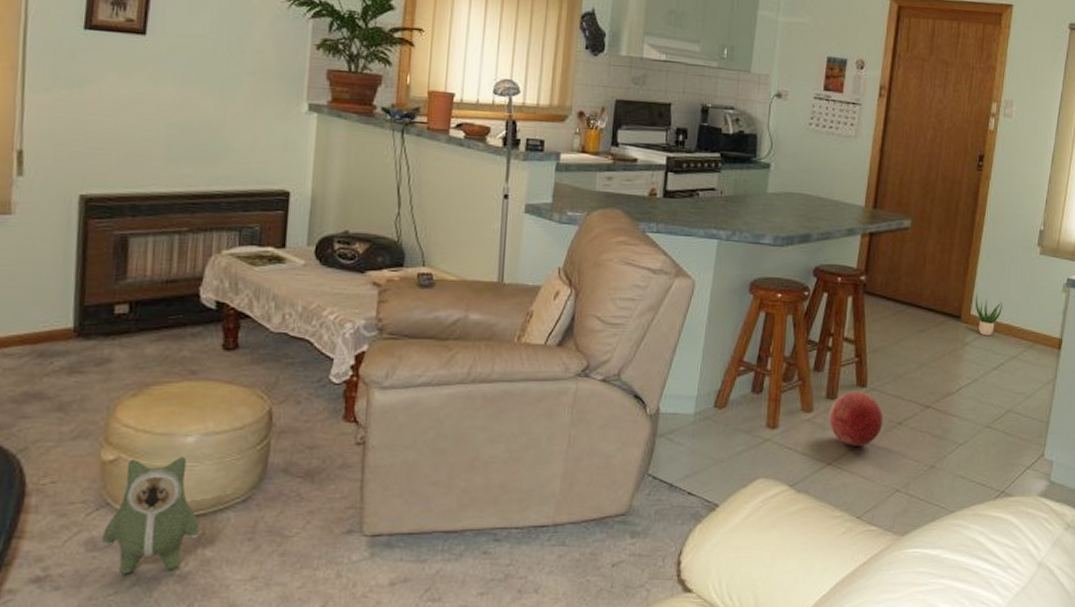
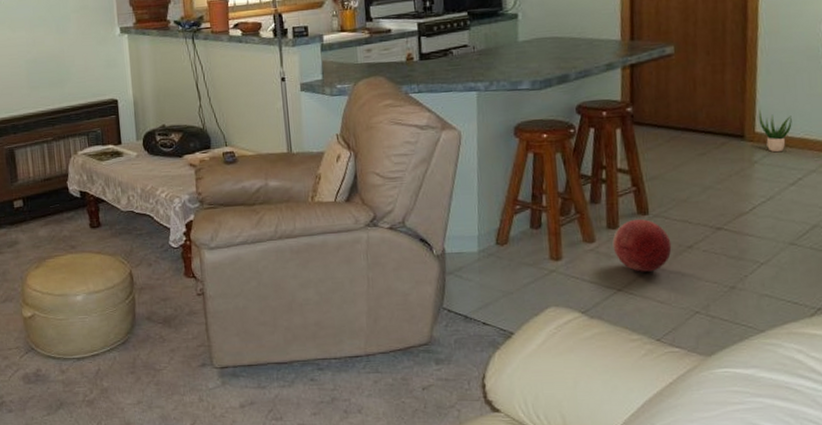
plush toy: present [102,457,200,575] -> none [33,311,96,401]

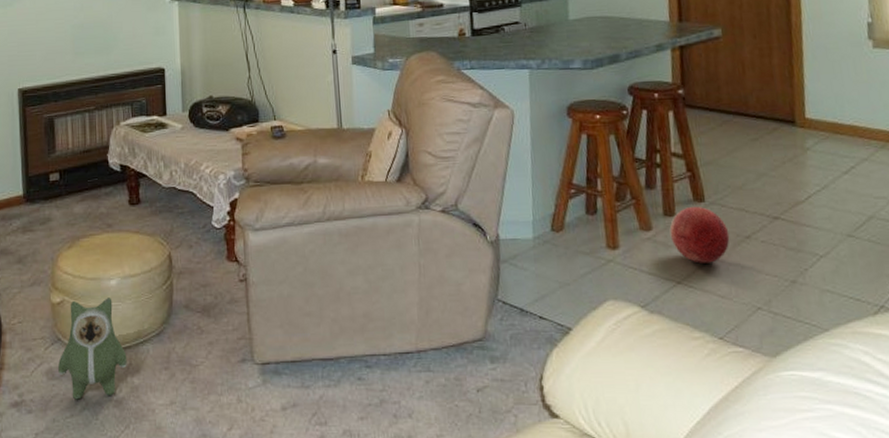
plush toy: none [33,311,96,401] -> present [58,298,127,400]
potted plant: present [758,110,792,153] -> none [807,95,841,140]

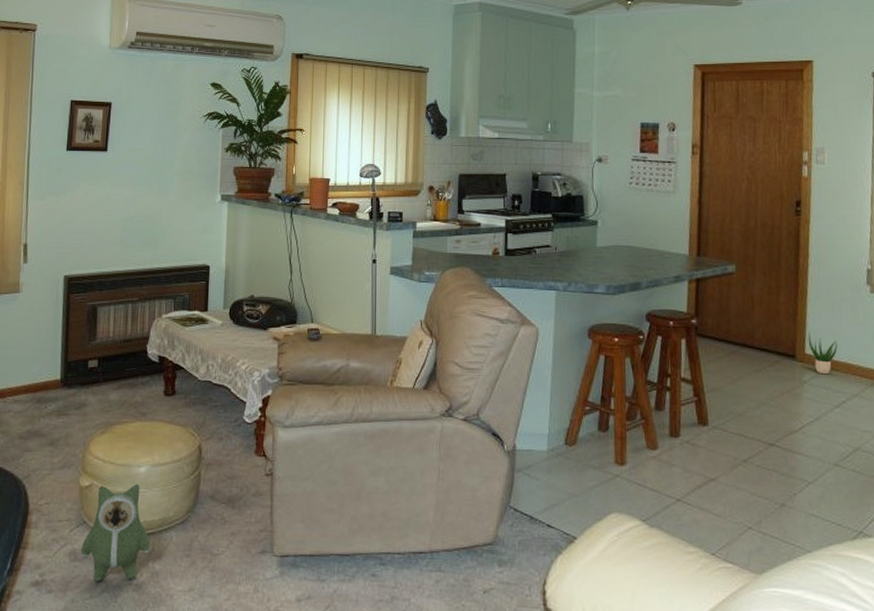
ball: present [669,206,730,263] -> none [674,429,728,483]
potted plant: none [807,95,841,140] -> present [808,332,838,375]

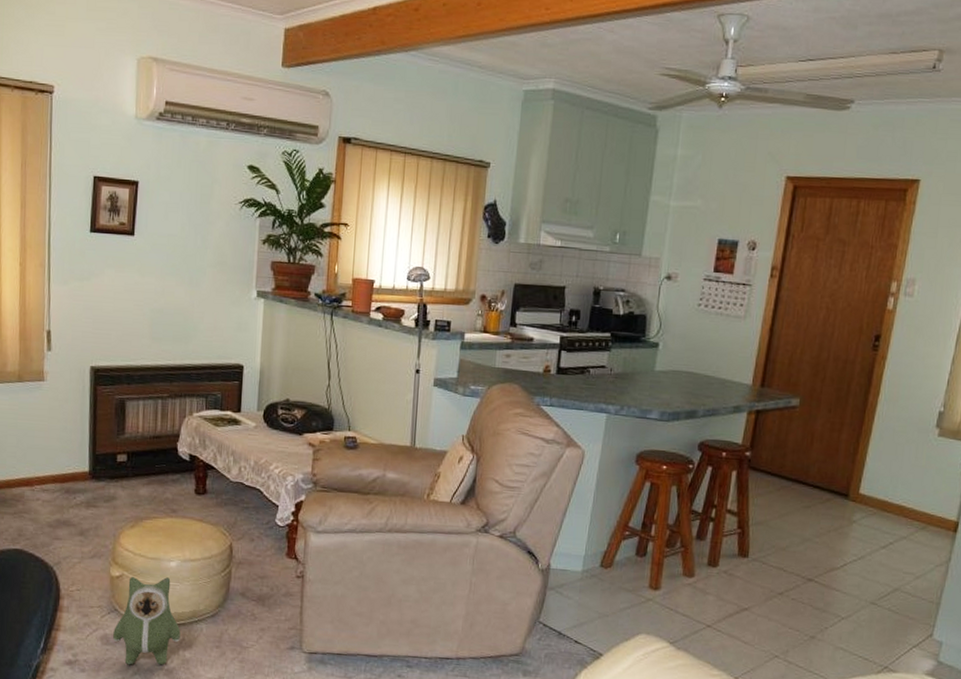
potted plant: present [808,332,838,375] -> none [864,472,894,516]

